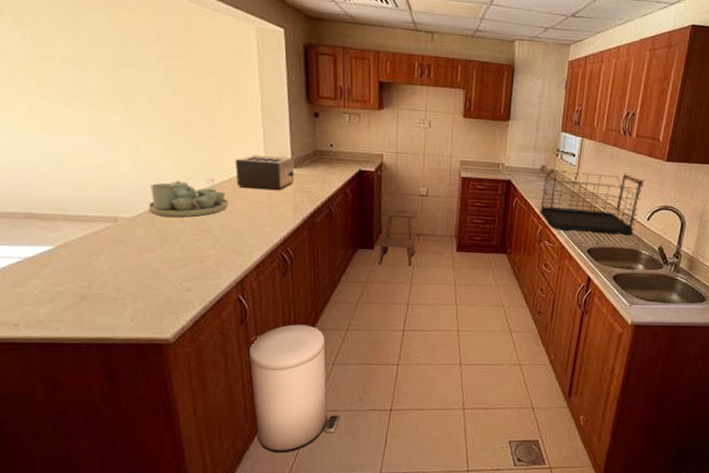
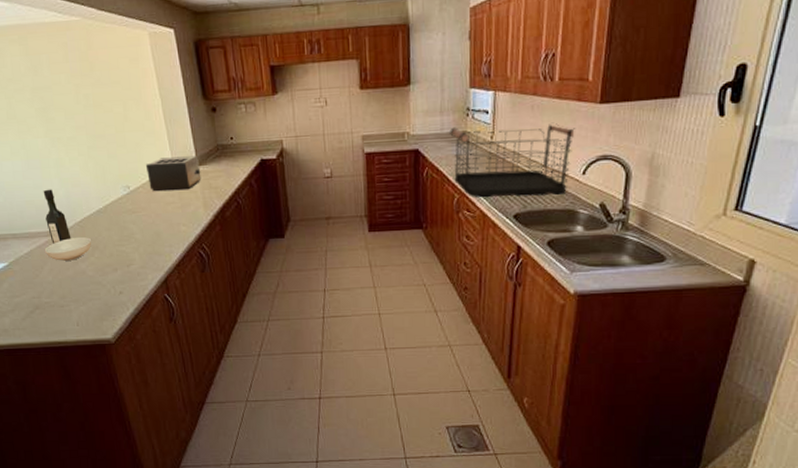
bowl: none [102,226,162,251] -> present [44,236,92,261]
bottle: none [109,171,138,231] -> present [43,189,72,244]
tea set: present [148,180,229,217] -> none [76,191,145,226]
pedal bin: present [247,324,340,453] -> none [179,318,272,443]
step stool: present [375,209,419,267] -> none [286,194,326,253]

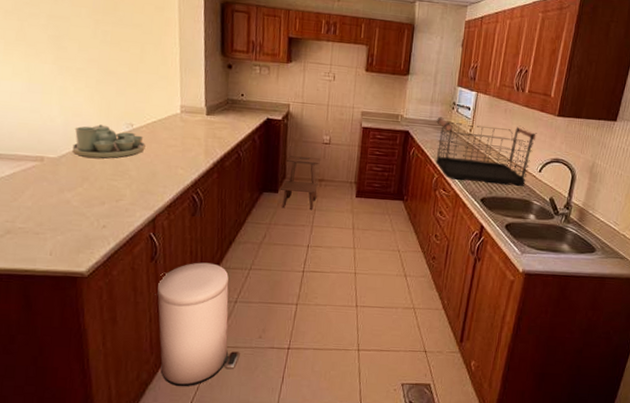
bottle: present [43,189,72,244] -> none [37,114,62,170]
bowl: present [44,236,92,261] -> none [29,165,83,189]
tea set: none [76,191,145,226] -> present [72,124,146,159]
toaster: present [145,156,201,191] -> none [153,102,208,135]
pedal bin: none [179,318,272,443] -> present [155,262,240,387]
step stool: none [286,194,326,253] -> present [280,156,322,211]

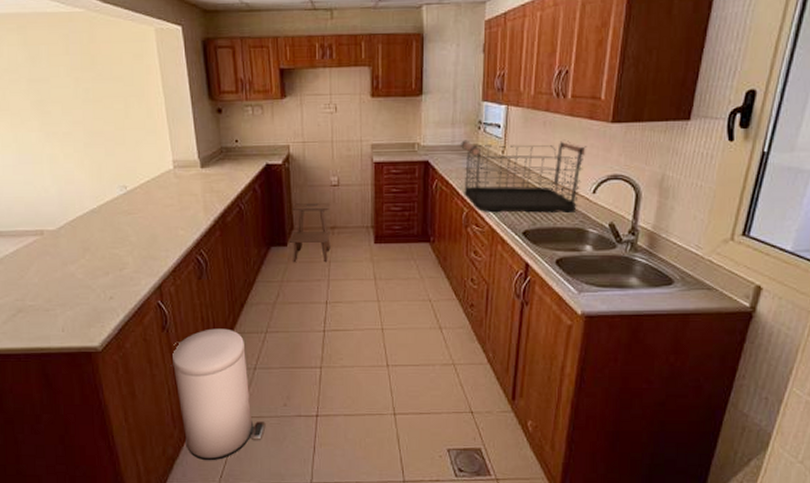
tea set: present [72,124,146,159] -> none [69,190,142,226]

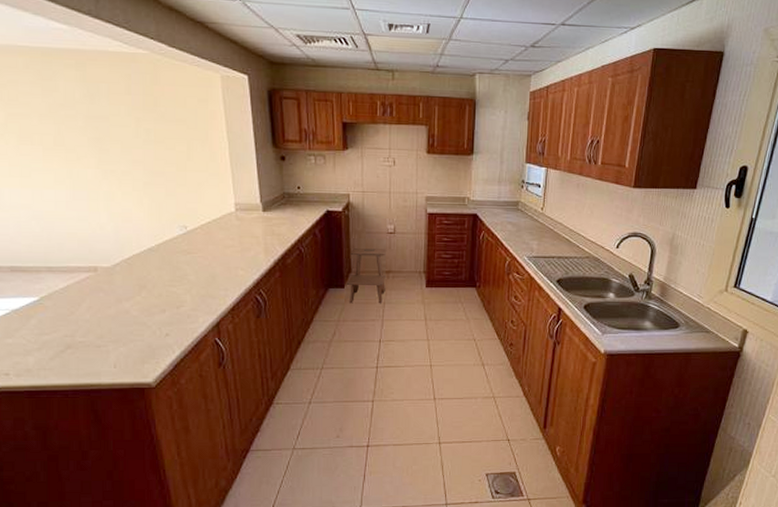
pedal bin: present [170,328,266,461] -> none [226,365,319,492]
dish rack: present [461,139,588,213] -> none [506,197,613,264]

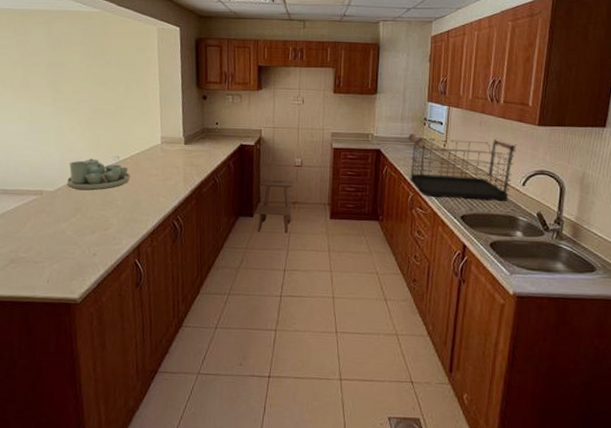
tea set: none [126,229,202,264] -> present [67,158,130,190]
dish rack: none [506,197,613,264] -> present [408,133,518,201]

